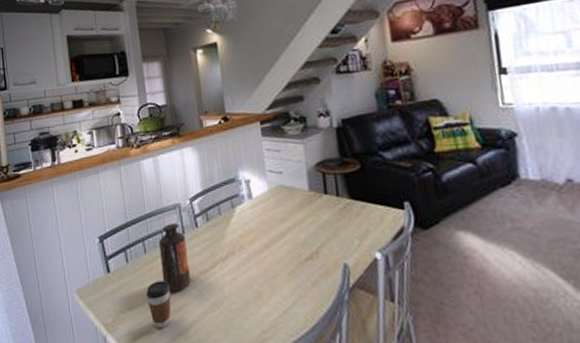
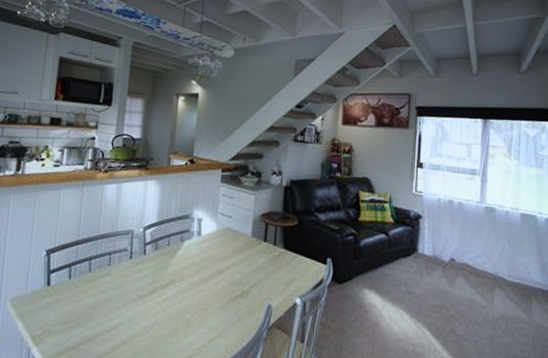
coffee cup: present [146,280,171,329] -> none [81,299,107,346]
bottle: present [159,223,191,291] -> none [100,247,132,312]

